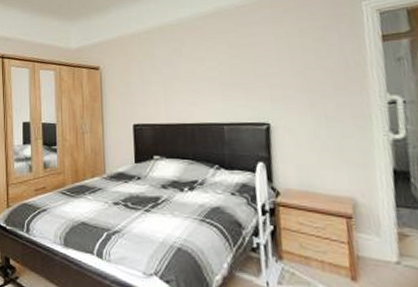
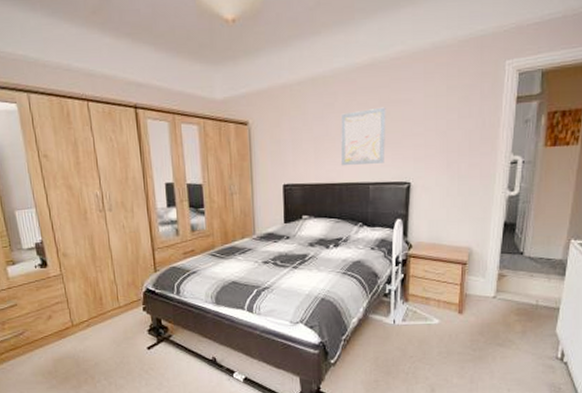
wall art: none [189,50,238,106] -> present [340,107,386,165]

